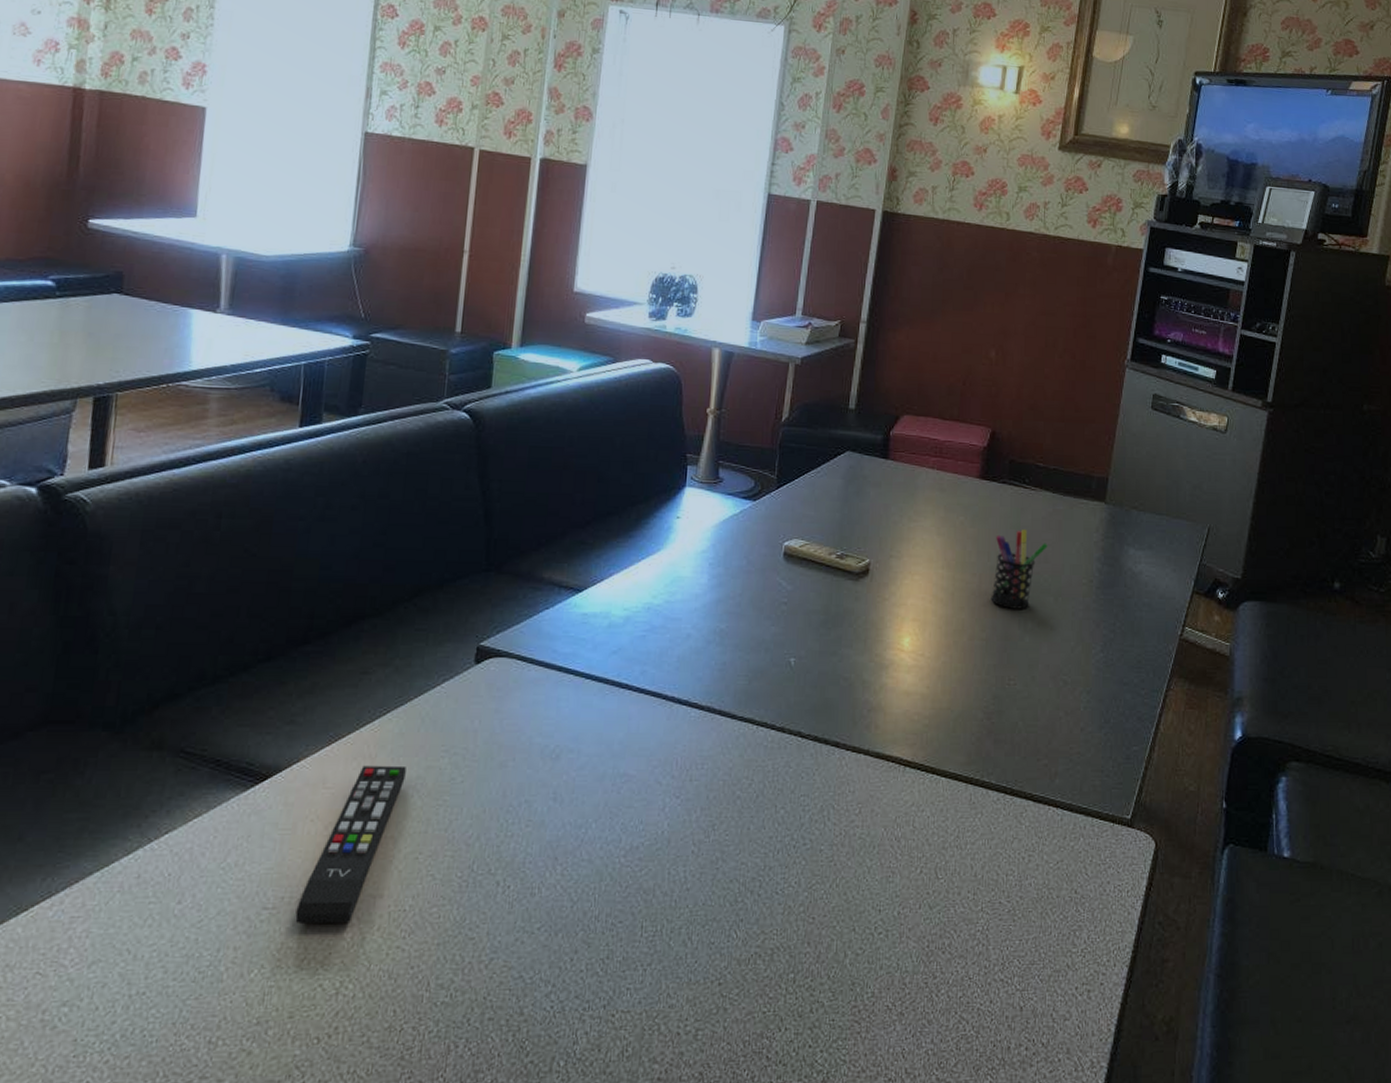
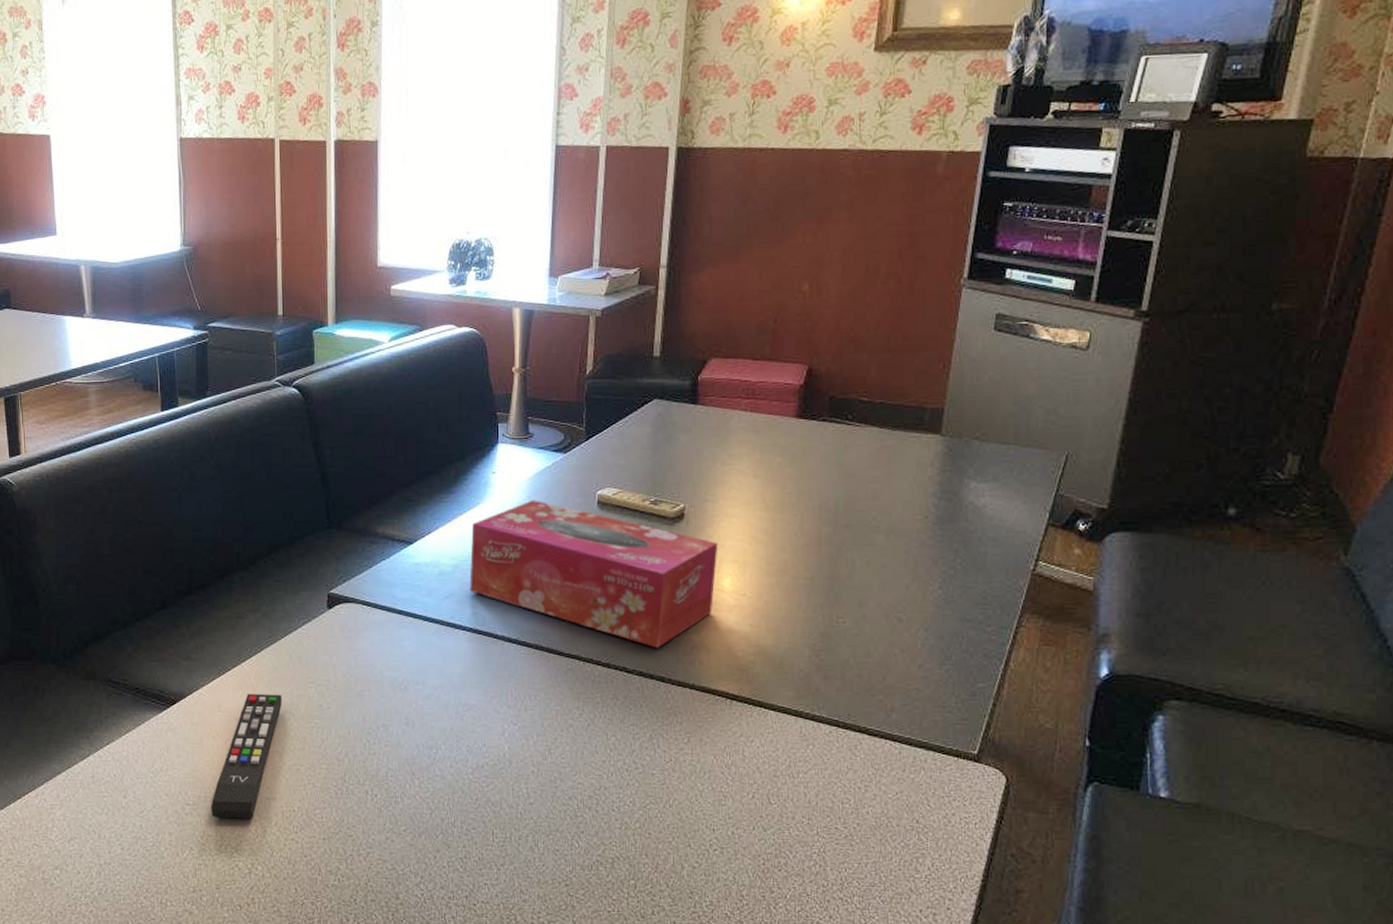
tissue box: none [641,548,901,711] -> present [469,500,718,648]
pen holder: present [991,528,1048,609] -> none [814,466,876,548]

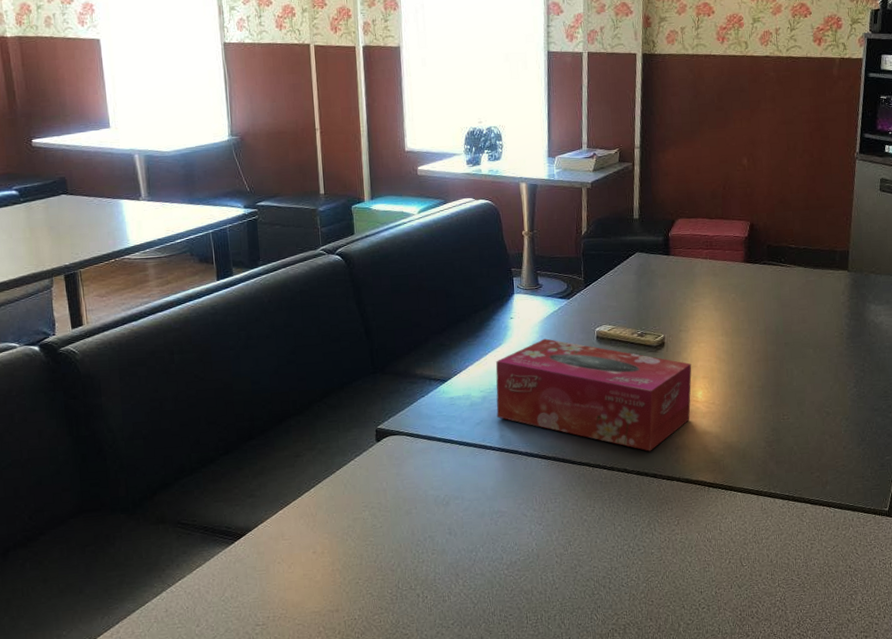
remote control: present [211,694,282,818] -> none [279,519,340,634]

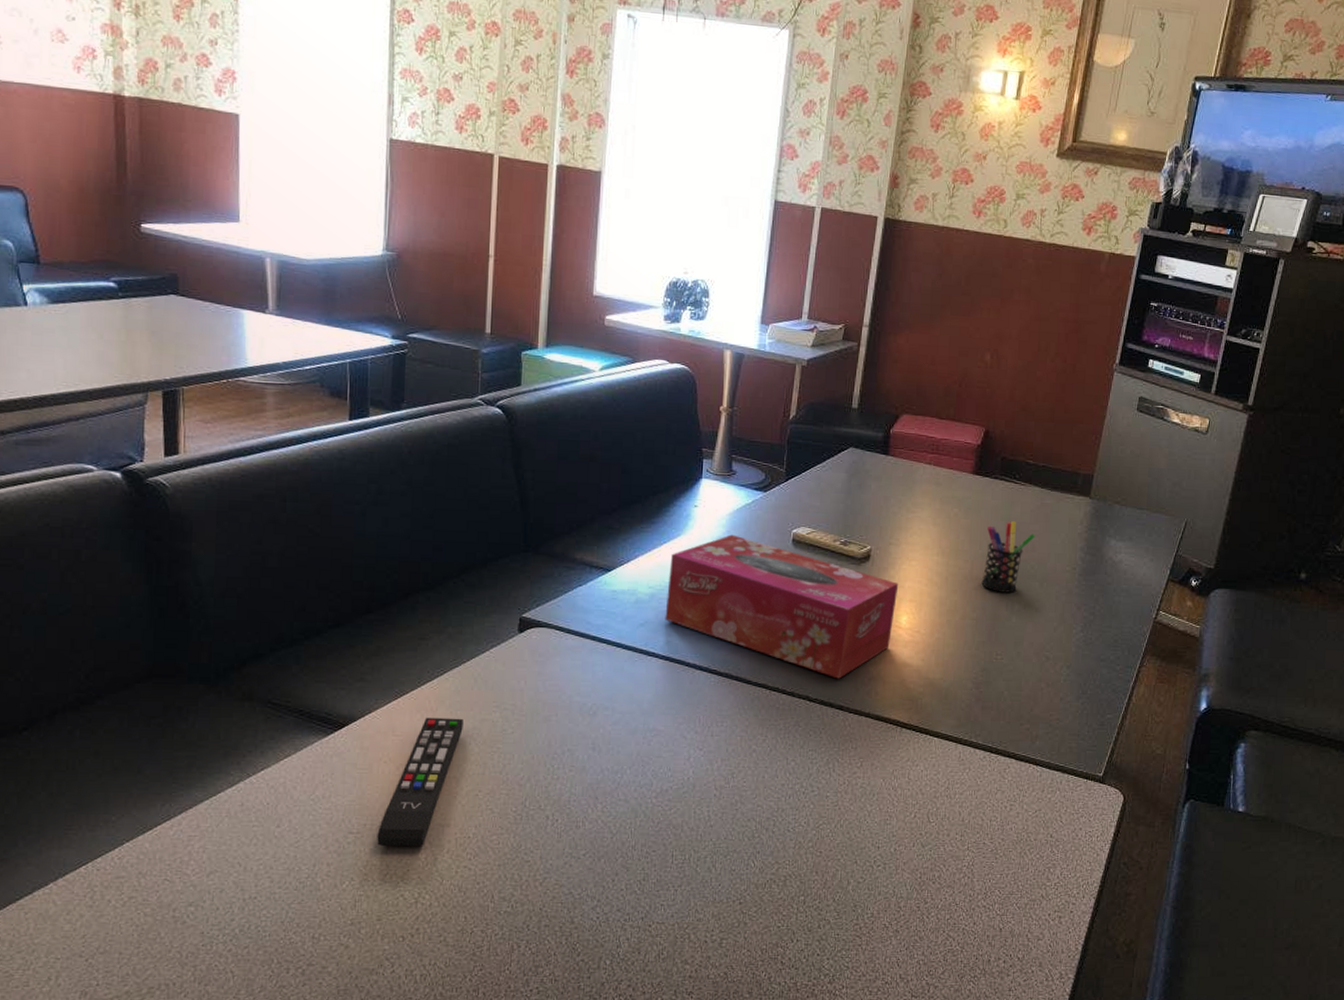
remote control: none [279,519,340,634] -> present [377,717,463,846]
pen holder: none [762,298,804,362] -> present [981,520,1035,593]

